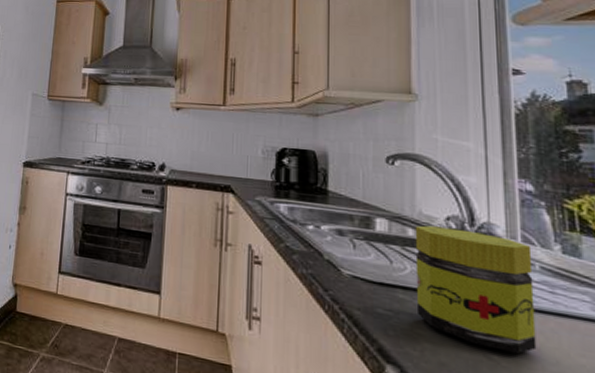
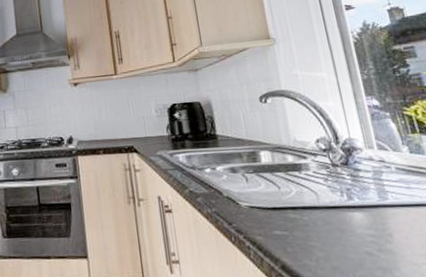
jar: present [415,225,537,354] -> none [293,148,405,246]

